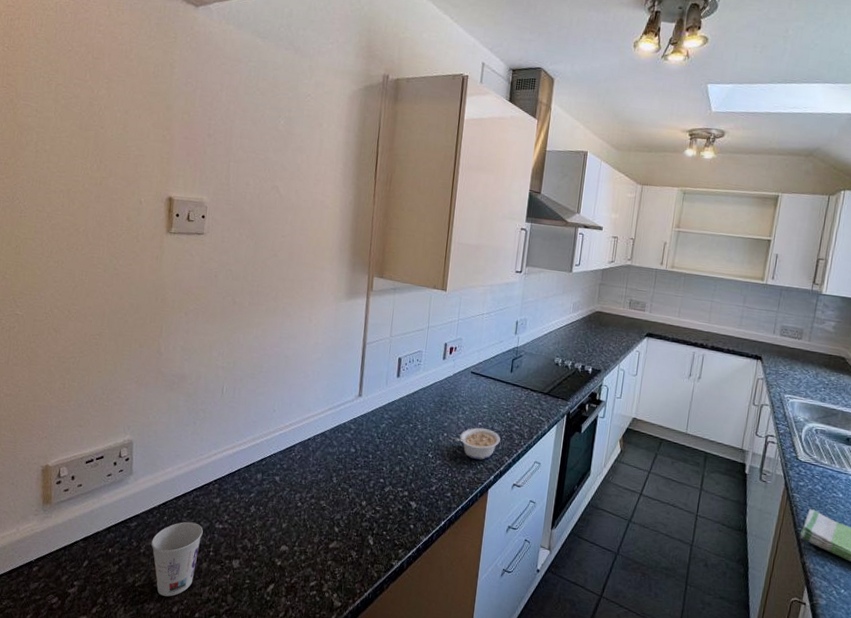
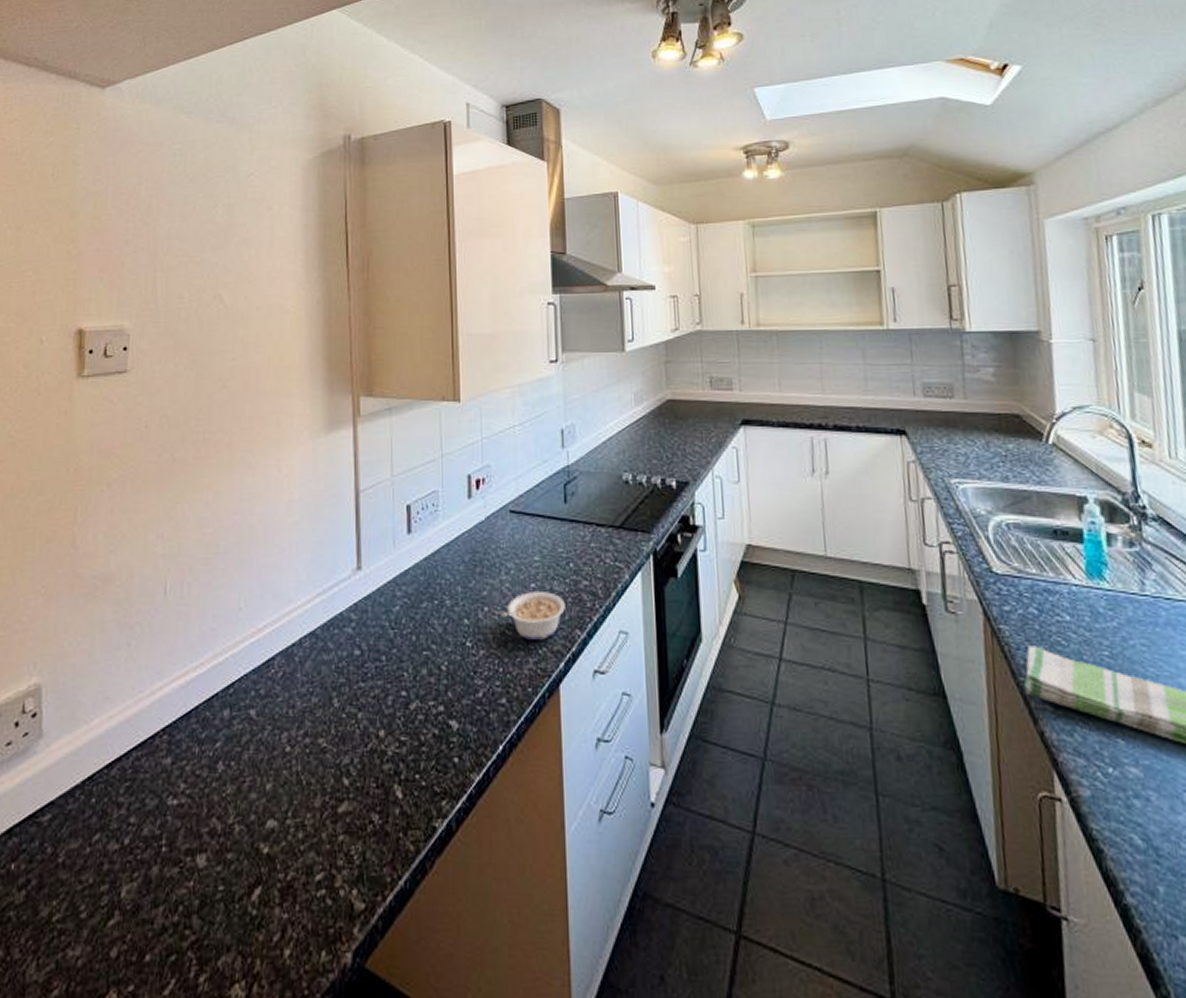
cup: present [151,521,203,597] -> none [74,801,150,932]

